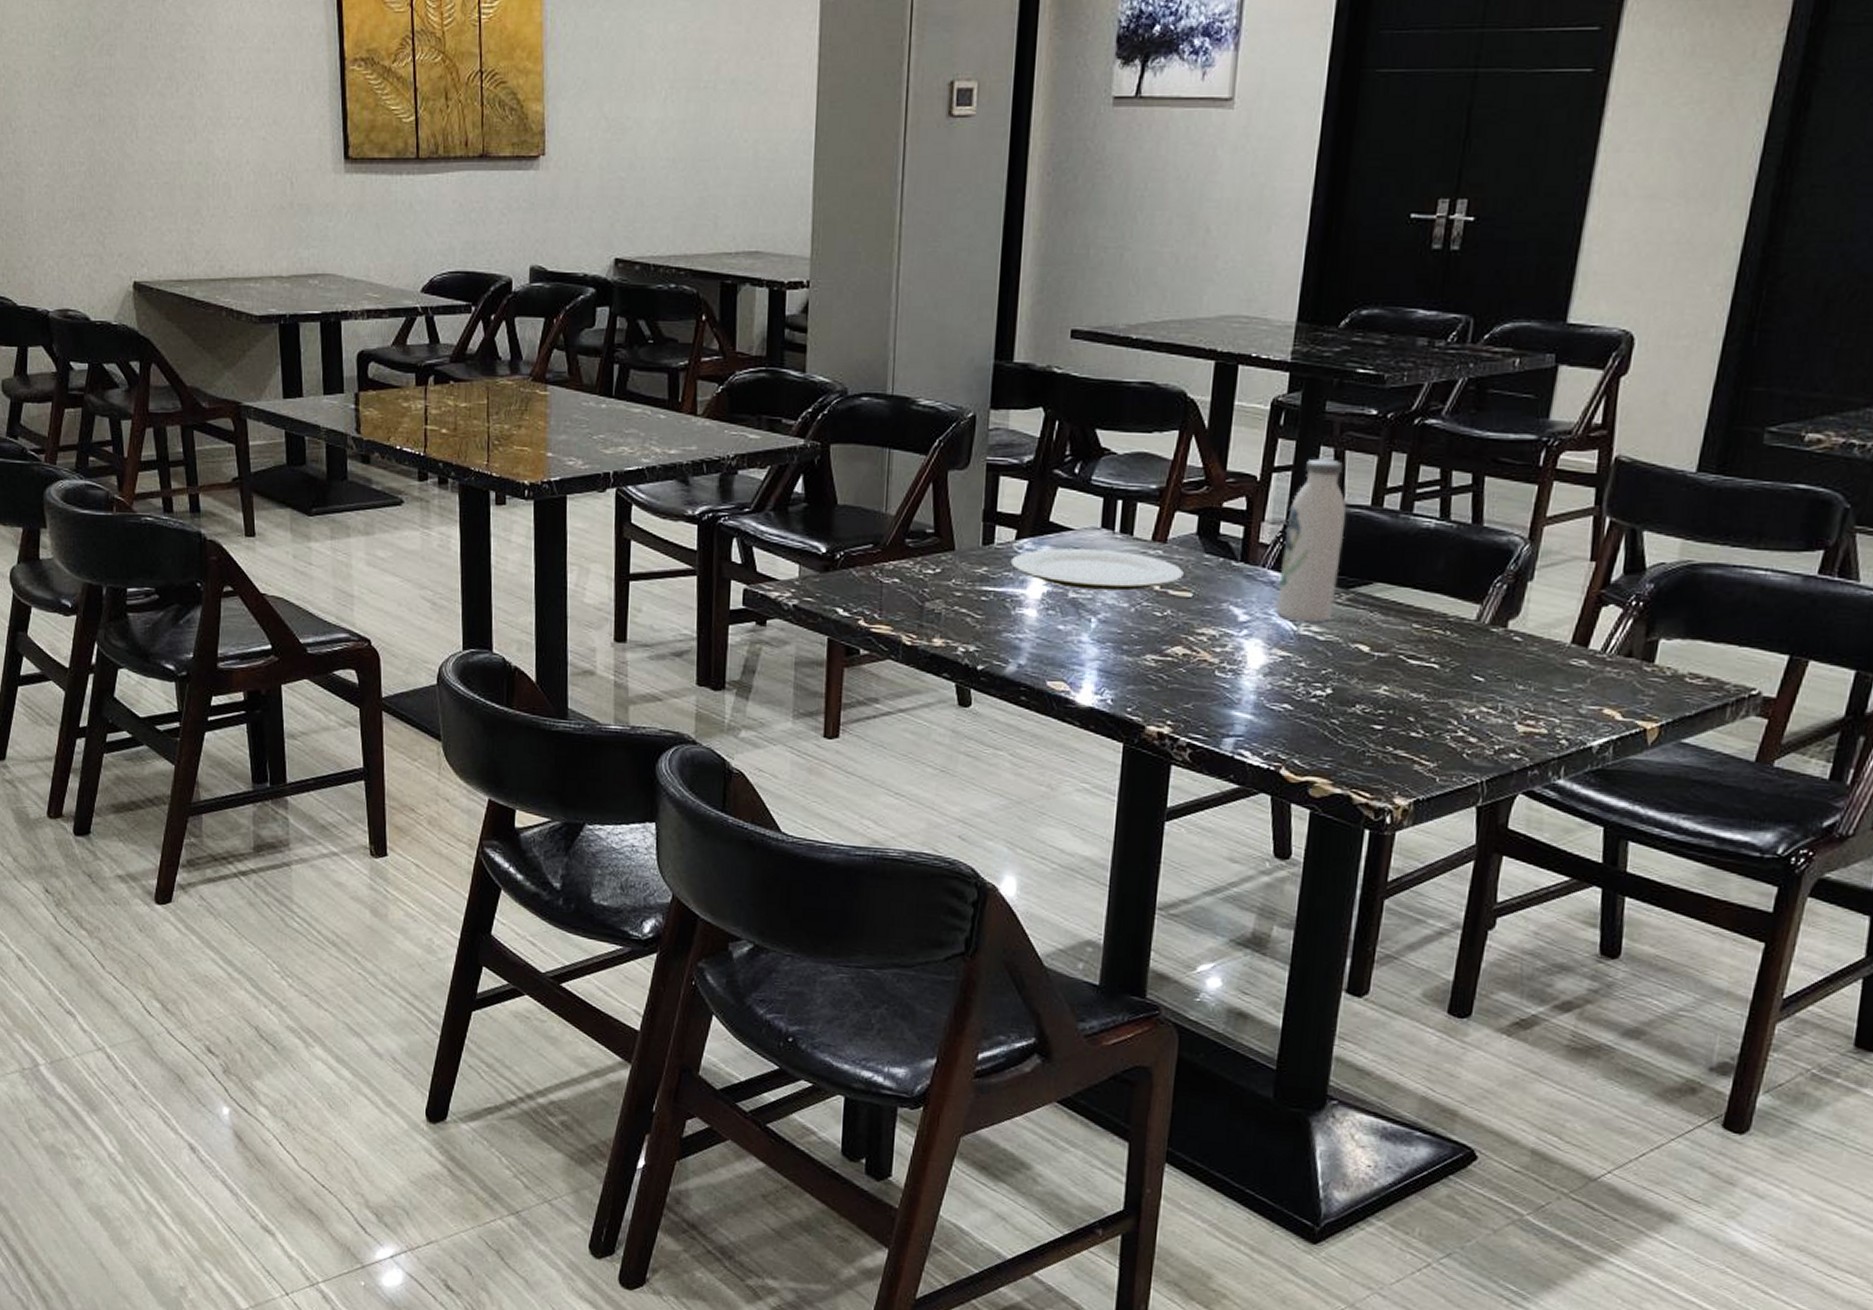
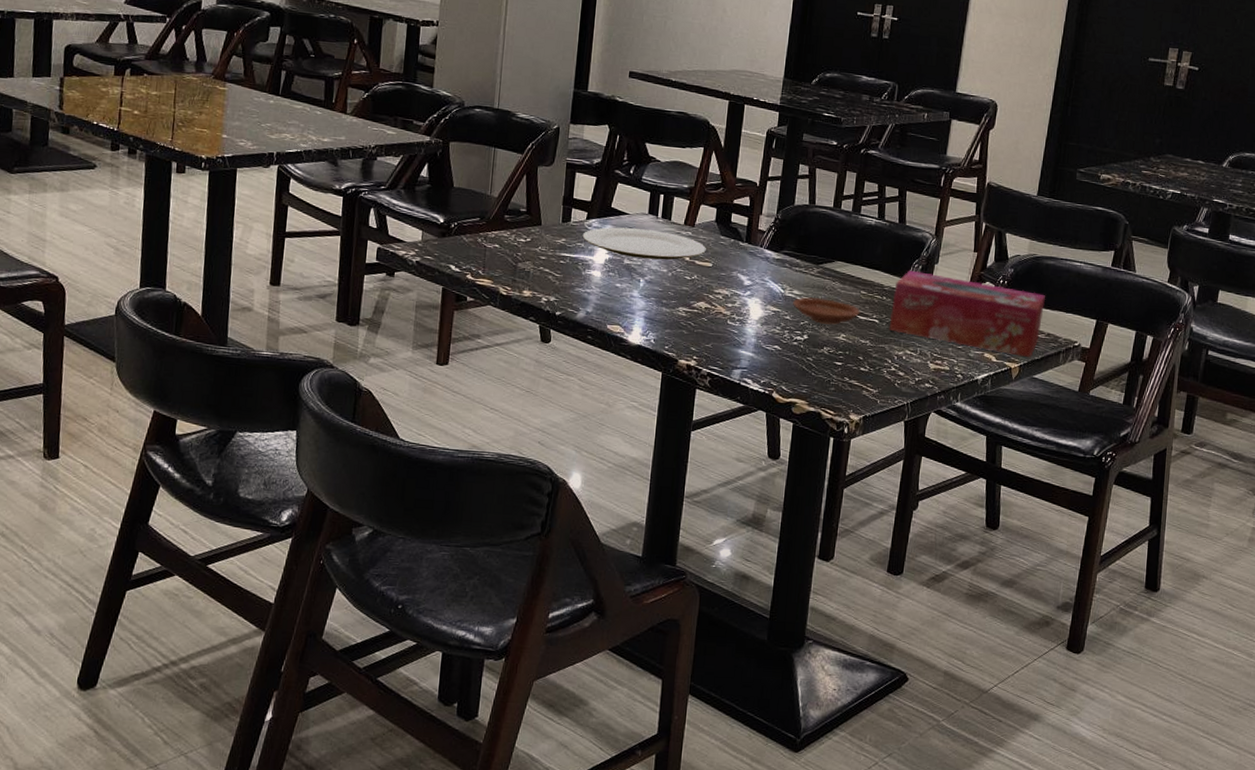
water bottle: present [1276,458,1348,623] -> none [770,172,818,288]
plate: none [1310,635,1411,673] -> present [793,297,860,325]
tissue box: none [1454,591,1706,714] -> present [888,270,1046,358]

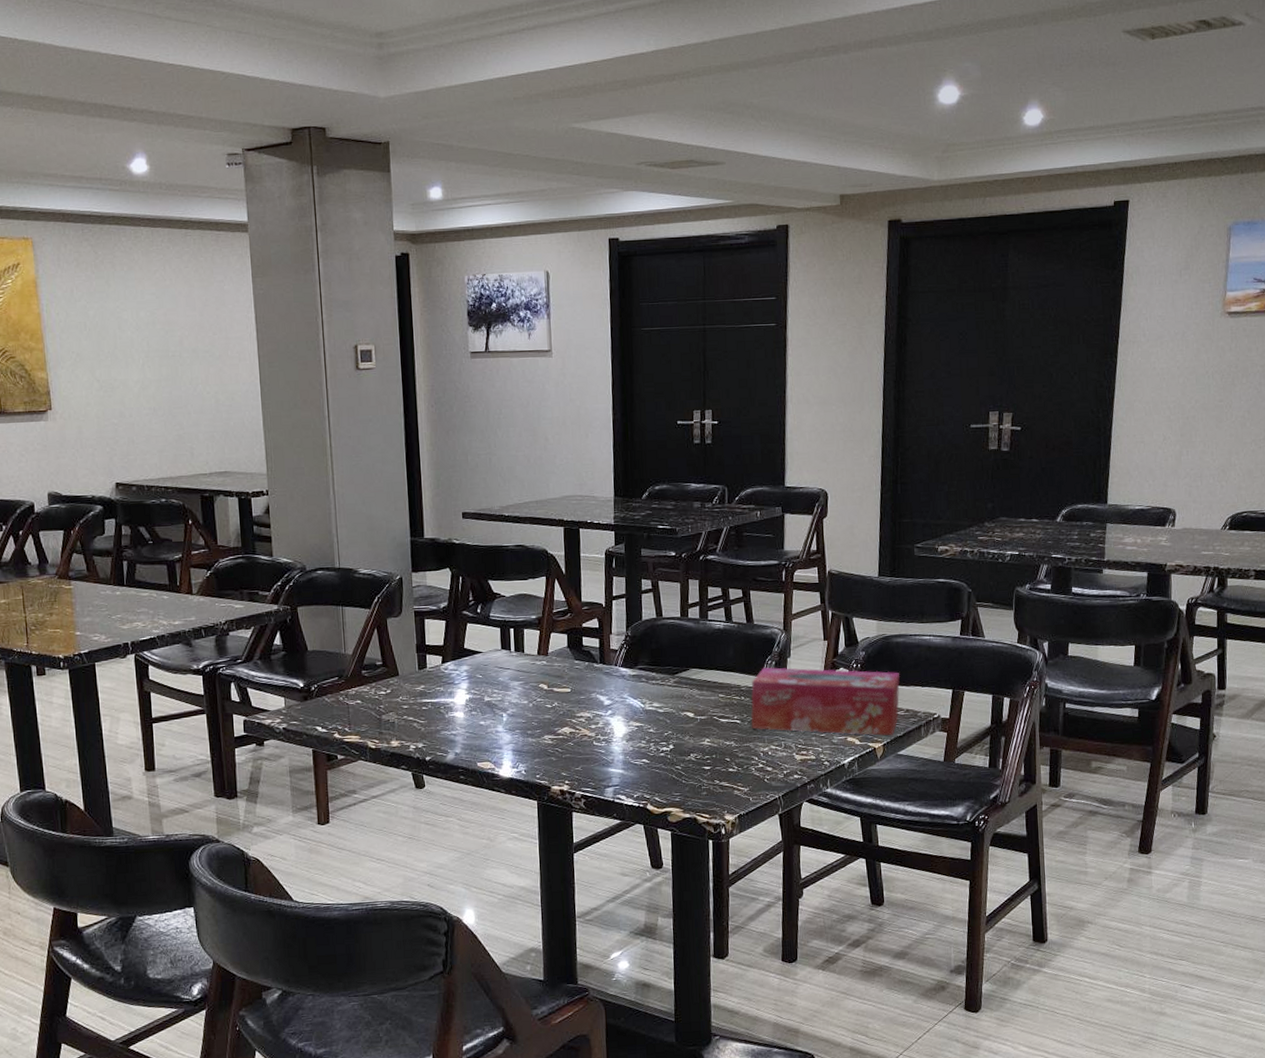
plate: present [582,227,706,260] -> none [440,664,563,694]
plate: present [793,297,860,325] -> none [654,707,721,732]

